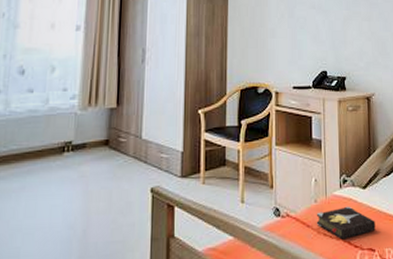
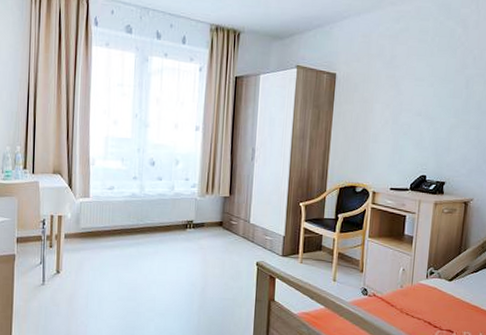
hardback book: present [316,206,376,240] -> none [400,293,457,320]

